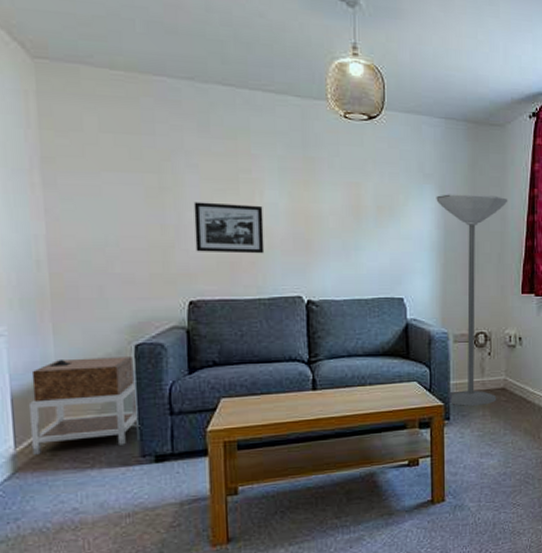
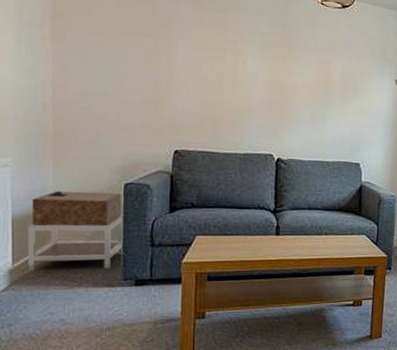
picture frame: present [193,202,265,254] -> none [183,65,245,115]

